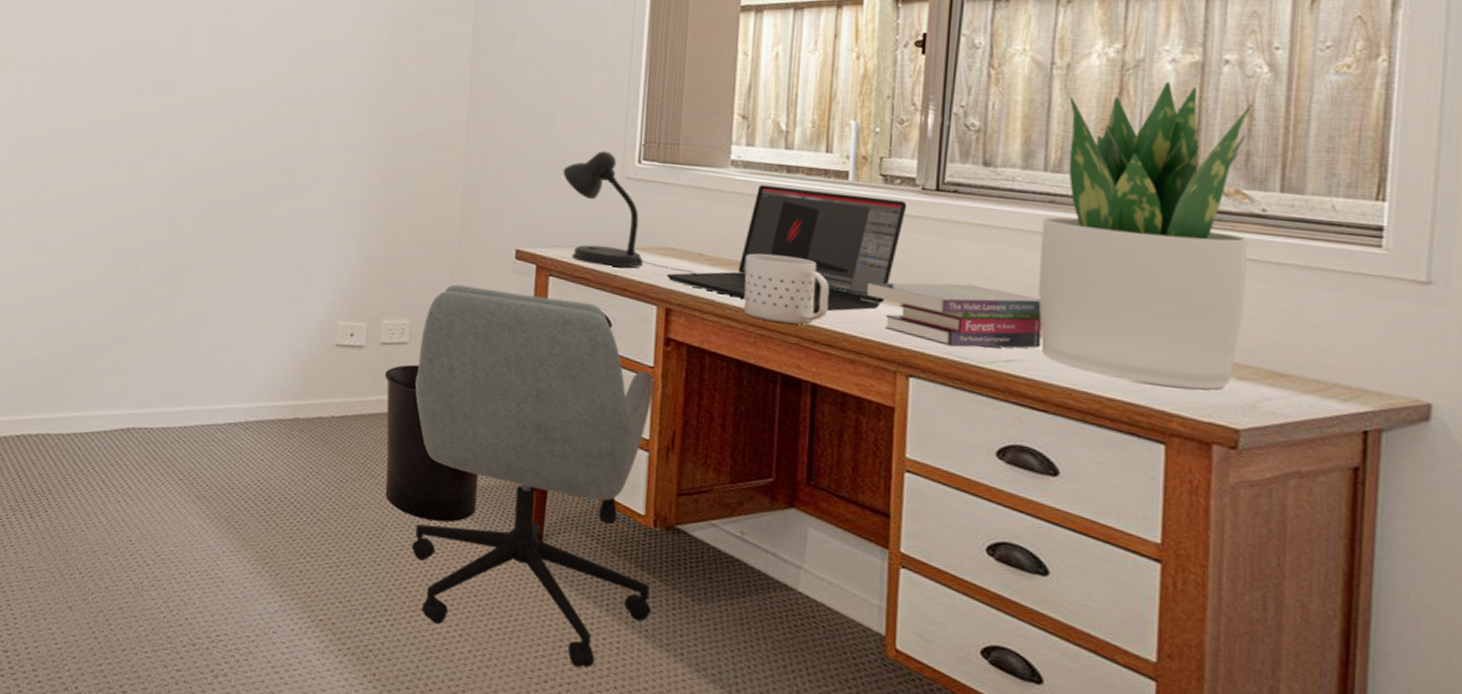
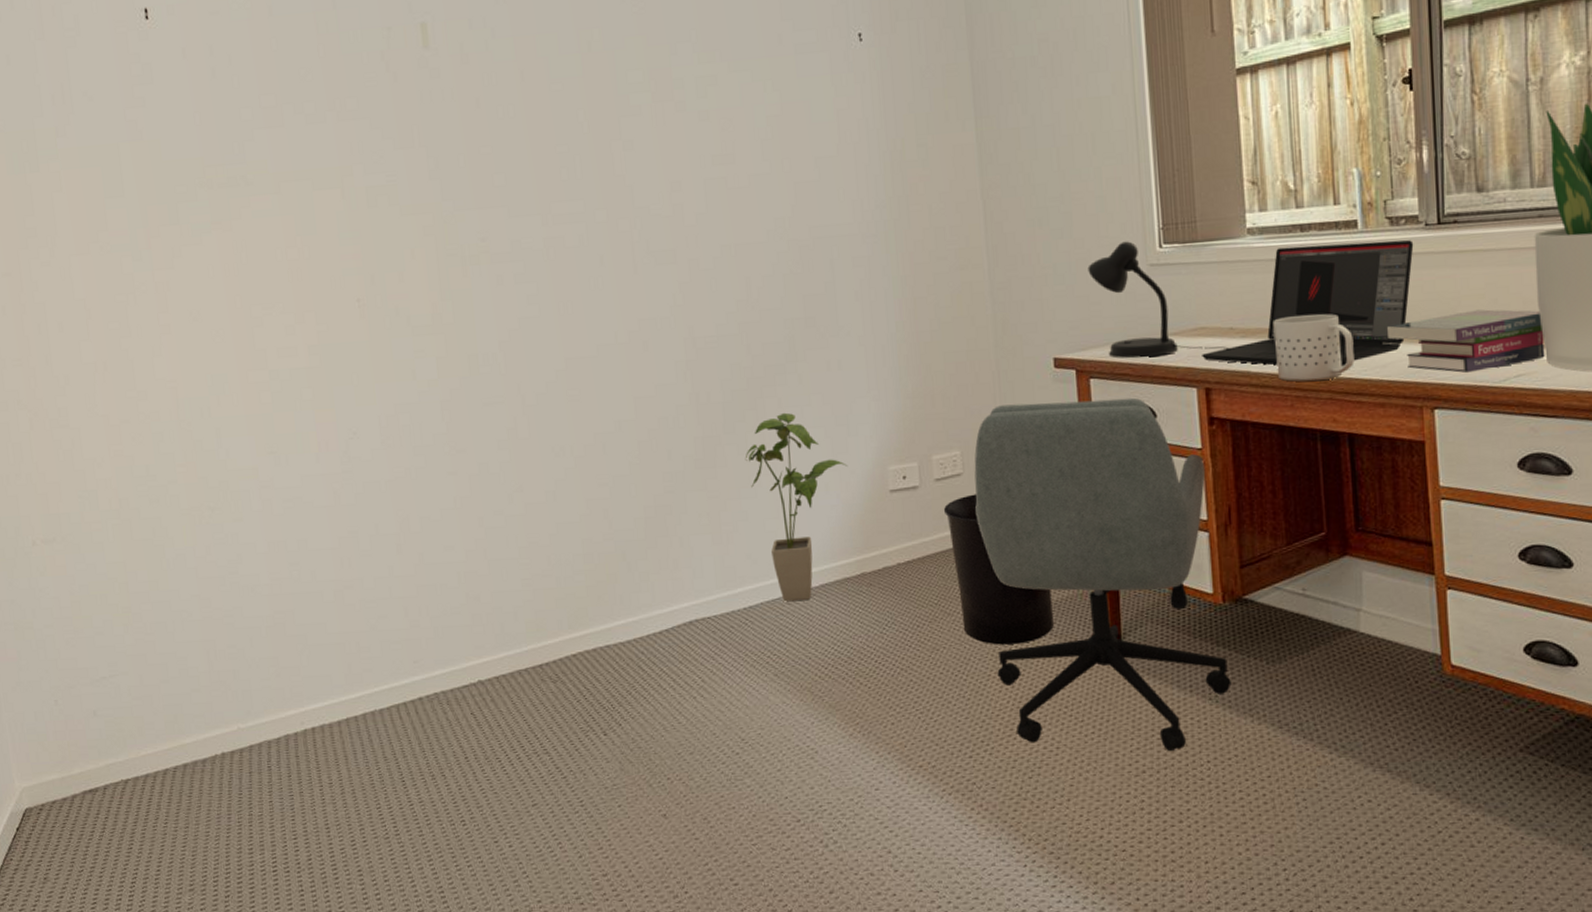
house plant: none [205,251,300,432] -> present [745,412,848,602]

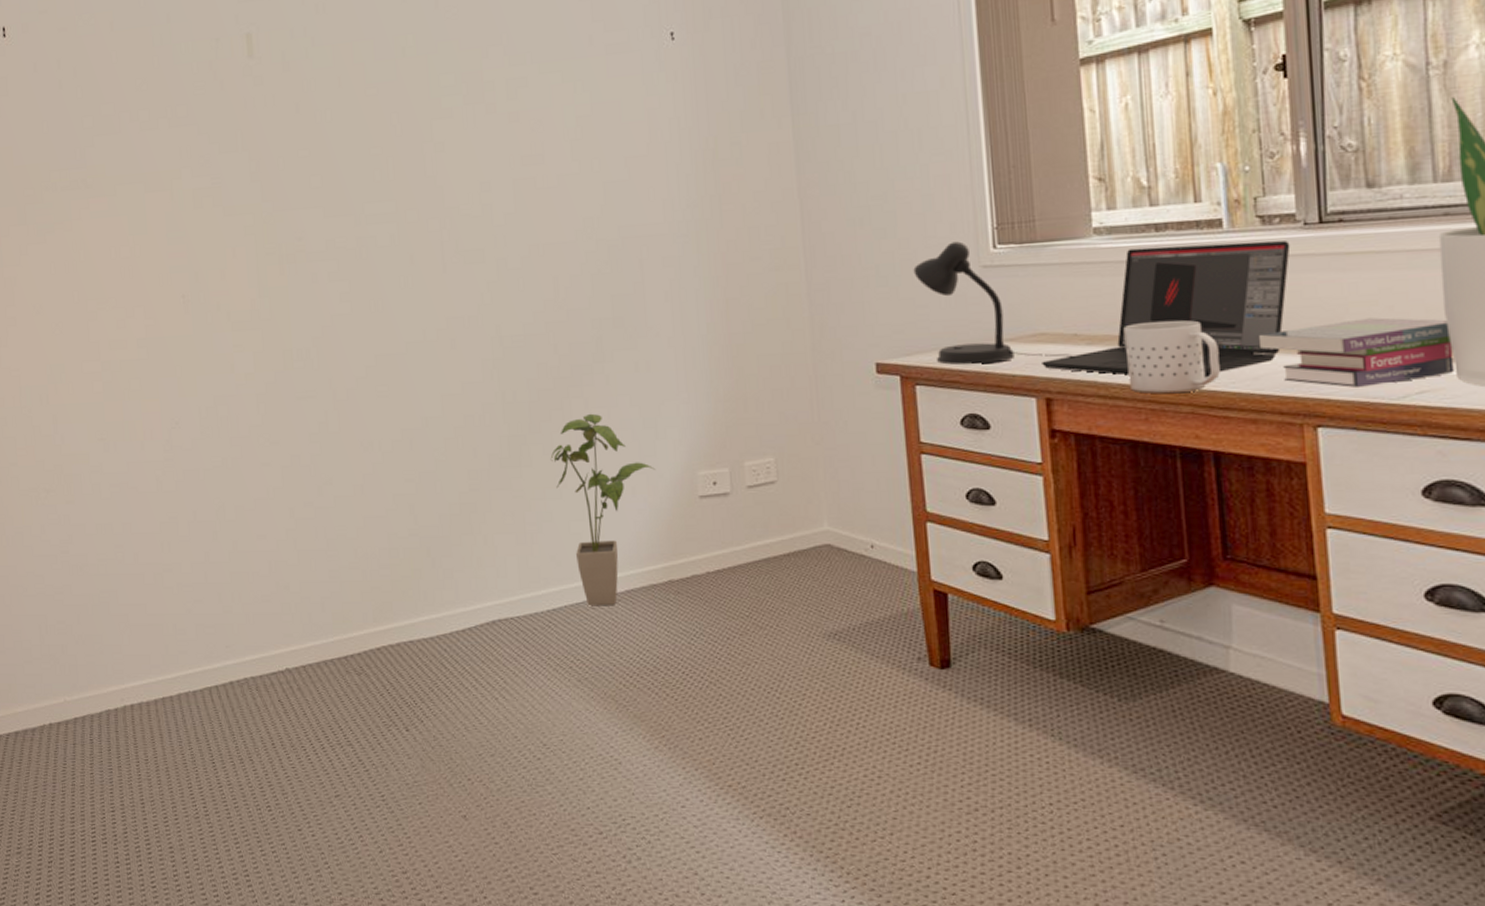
waste bin: present [943,494,1054,645] -> none [755,503,875,663]
office chair: present [974,397,1232,752] -> none [789,406,1077,790]

